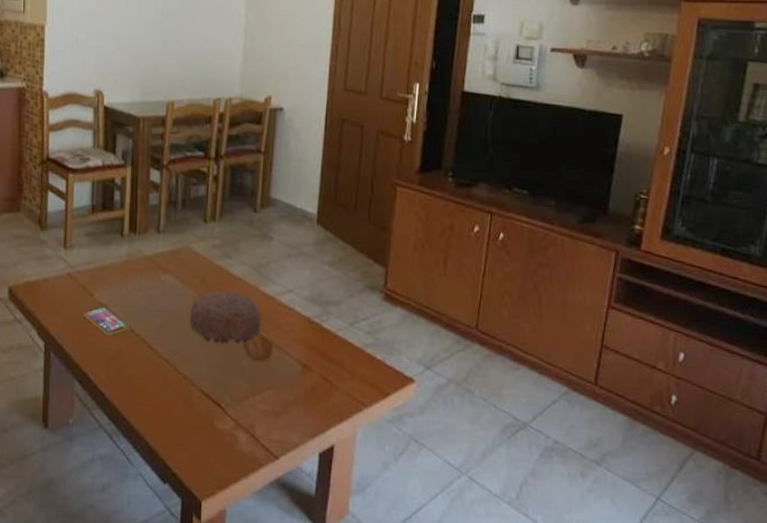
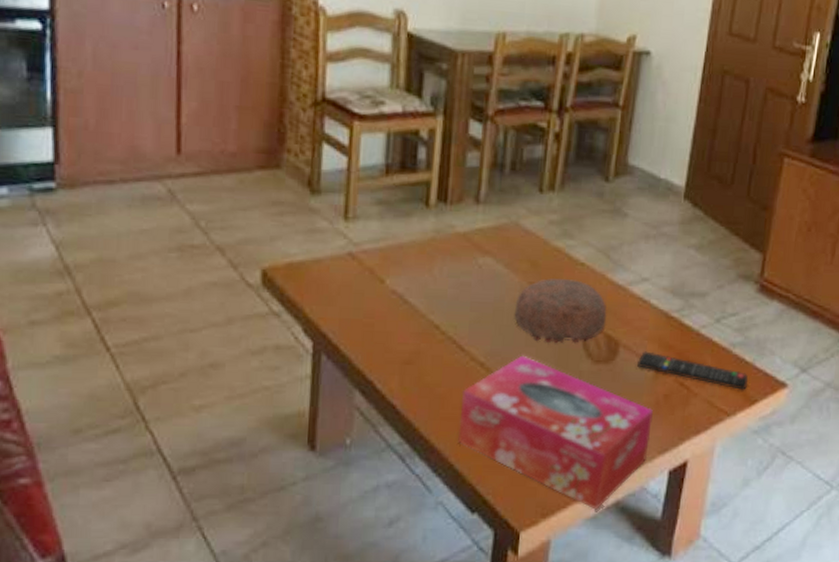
smartphone: present [83,307,129,336] -> none [369,296,433,333]
tissue box: none [151,353,303,485] -> present [458,355,653,510]
remote control: none [288,350,380,385] -> present [637,351,748,391]

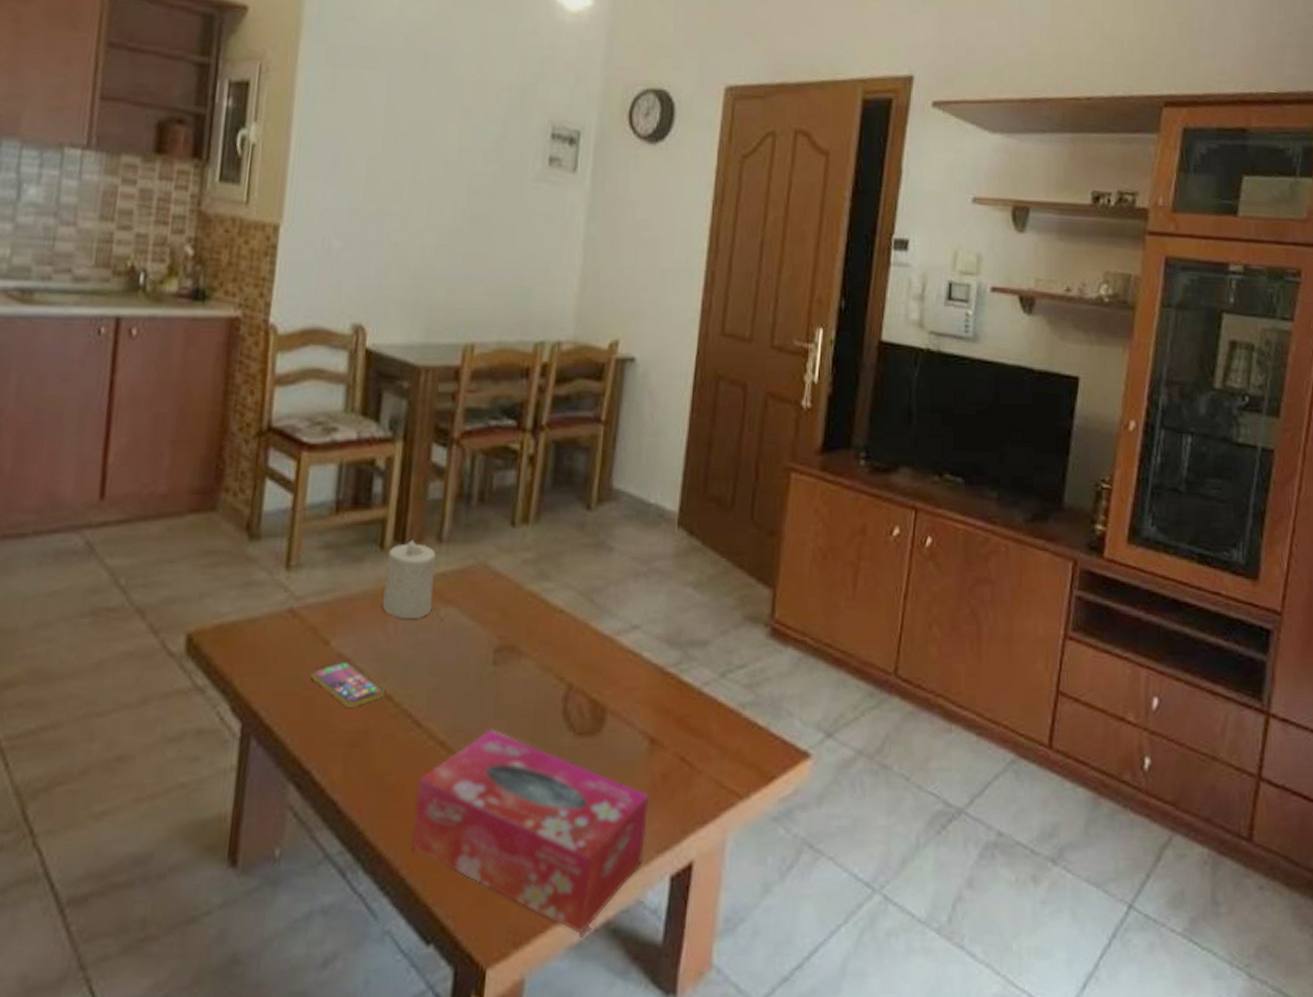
smartphone: none [369,296,433,333] -> present [310,661,385,707]
candle: none [429,200,475,266] -> present [383,540,437,620]
decorative bowl: present [514,278,607,343] -> none [481,631,591,712]
remote control: present [637,351,748,391] -> none [628,718,762,765]

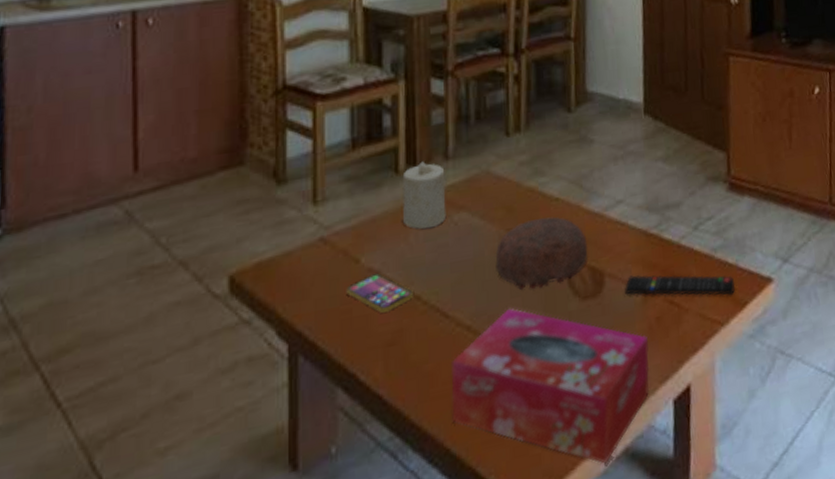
decorative bowl: none [481,631,591,712] -> present [495,216,588,290]
remote control: none [628,718,762,765] -> present [625,275,735,296]

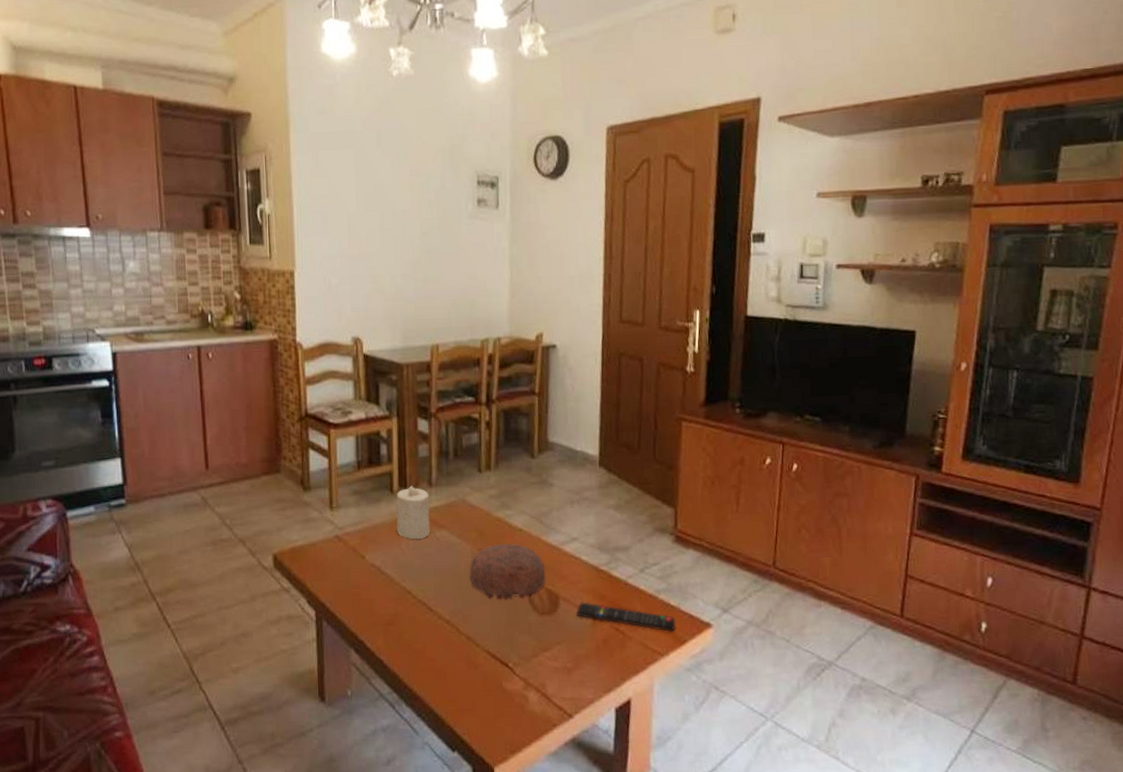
smartphone: present [346,273,413,313] -> none [355,569,405,599]
tissue box: present [451,308,650,464] -> none [435,612,595,746]

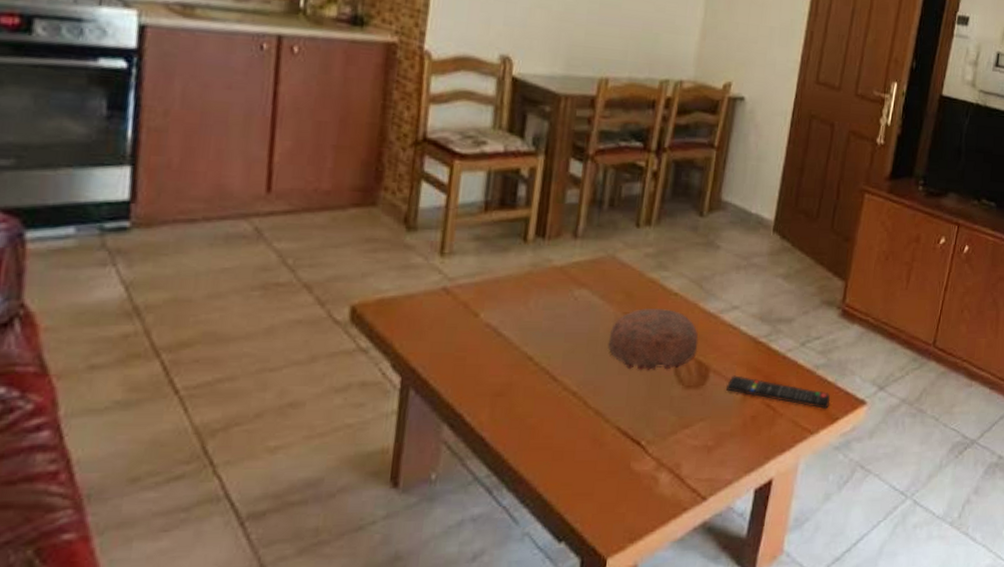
candle: present [396,485,431,540] -> none [525,235,572,298]

